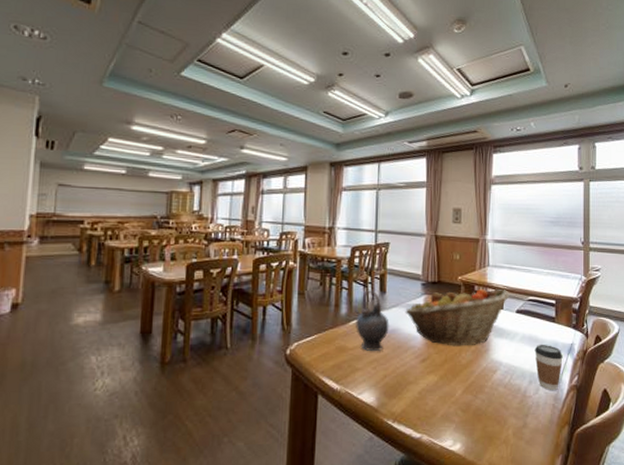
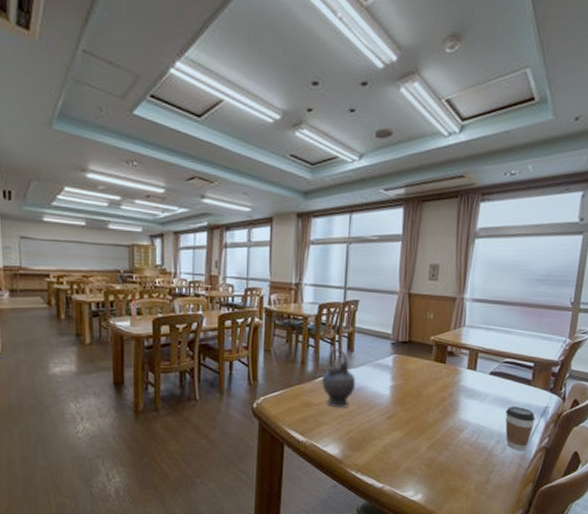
fruit basket: present [405,289,510,346] -> none [372,350,485,406]

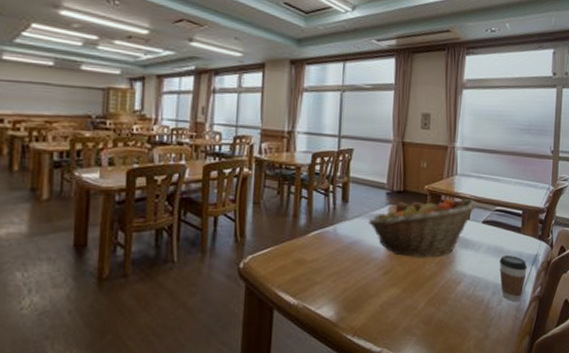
teapot: present [321,348,356,408] -> none [315,199,351,265]
fruit basket: none [372,350,485,406] -> present [368,199,477,258]

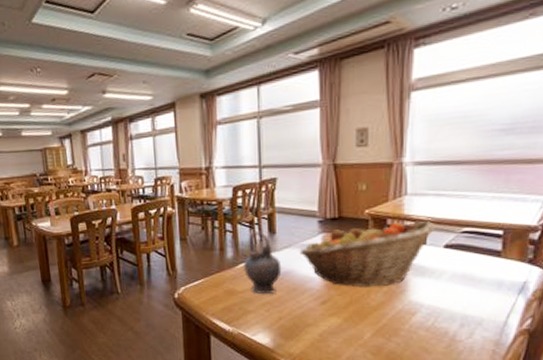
teapot: none [315,199,351,265] -> present [242,231,282,295]
coffee cup: present [499,256,527,302] -> none [469,284,511,336]

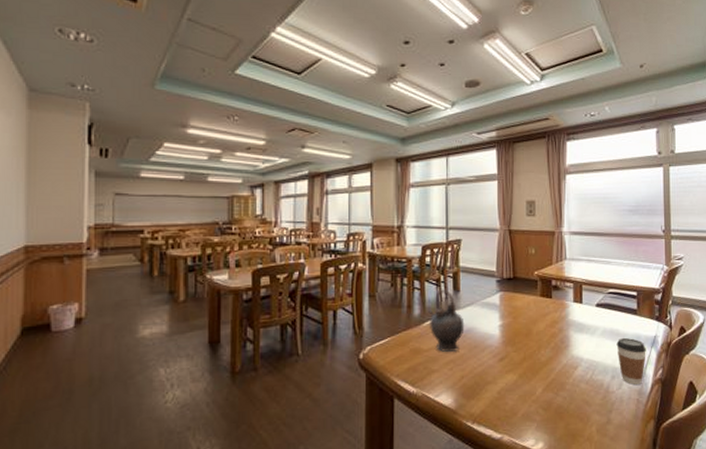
fruit basket: present [299,221,436,288] -> none [480,283,589,344]
coffee cup: none [469,284,511,336] -> present [616,338,646,386]

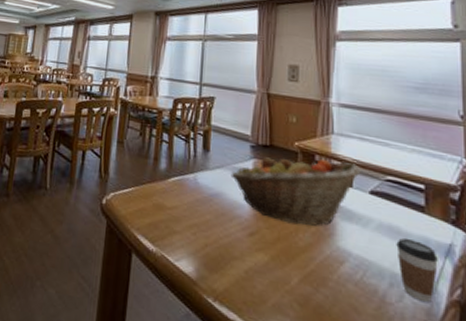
teapot: present [428,289,465,353] -> none [175,146,213,217]
fruit basket: none [480,283,589,344] -> present [230,156,361,226]

